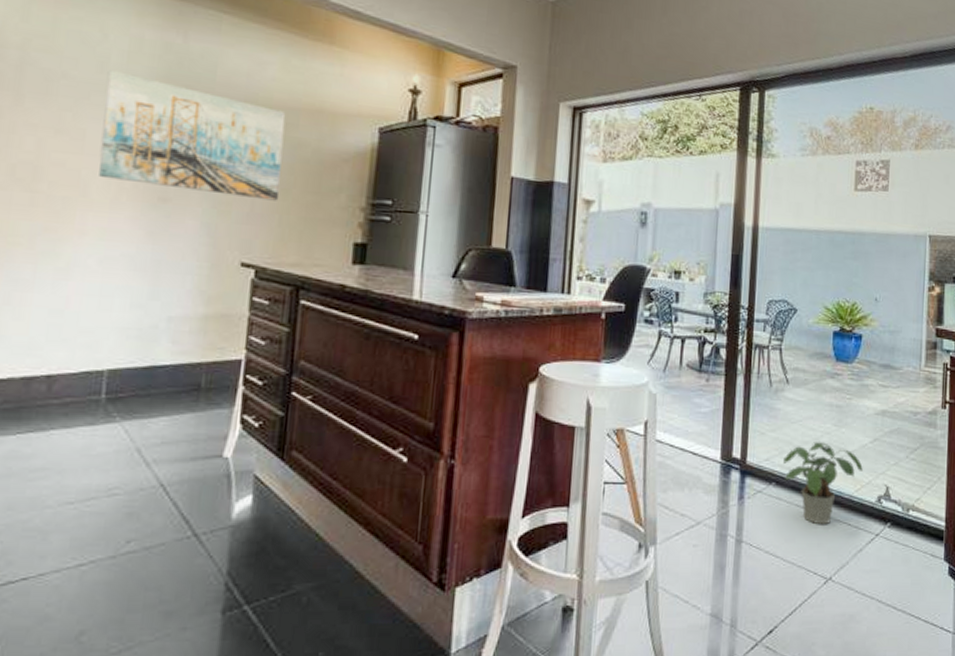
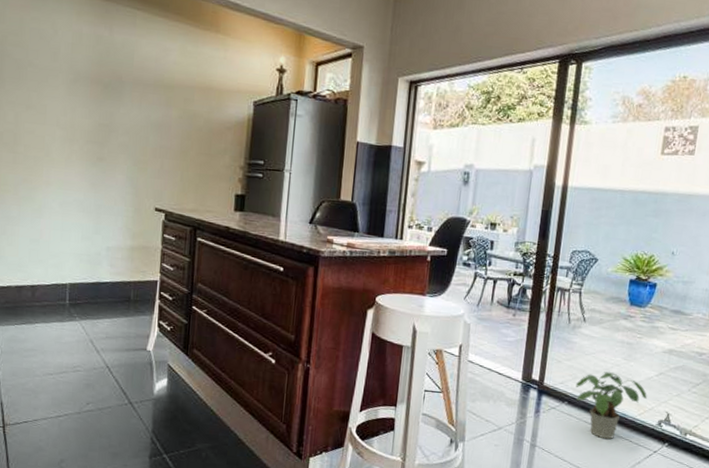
wall art: present [99,70,286,201] -> none [56,59,185,161]

